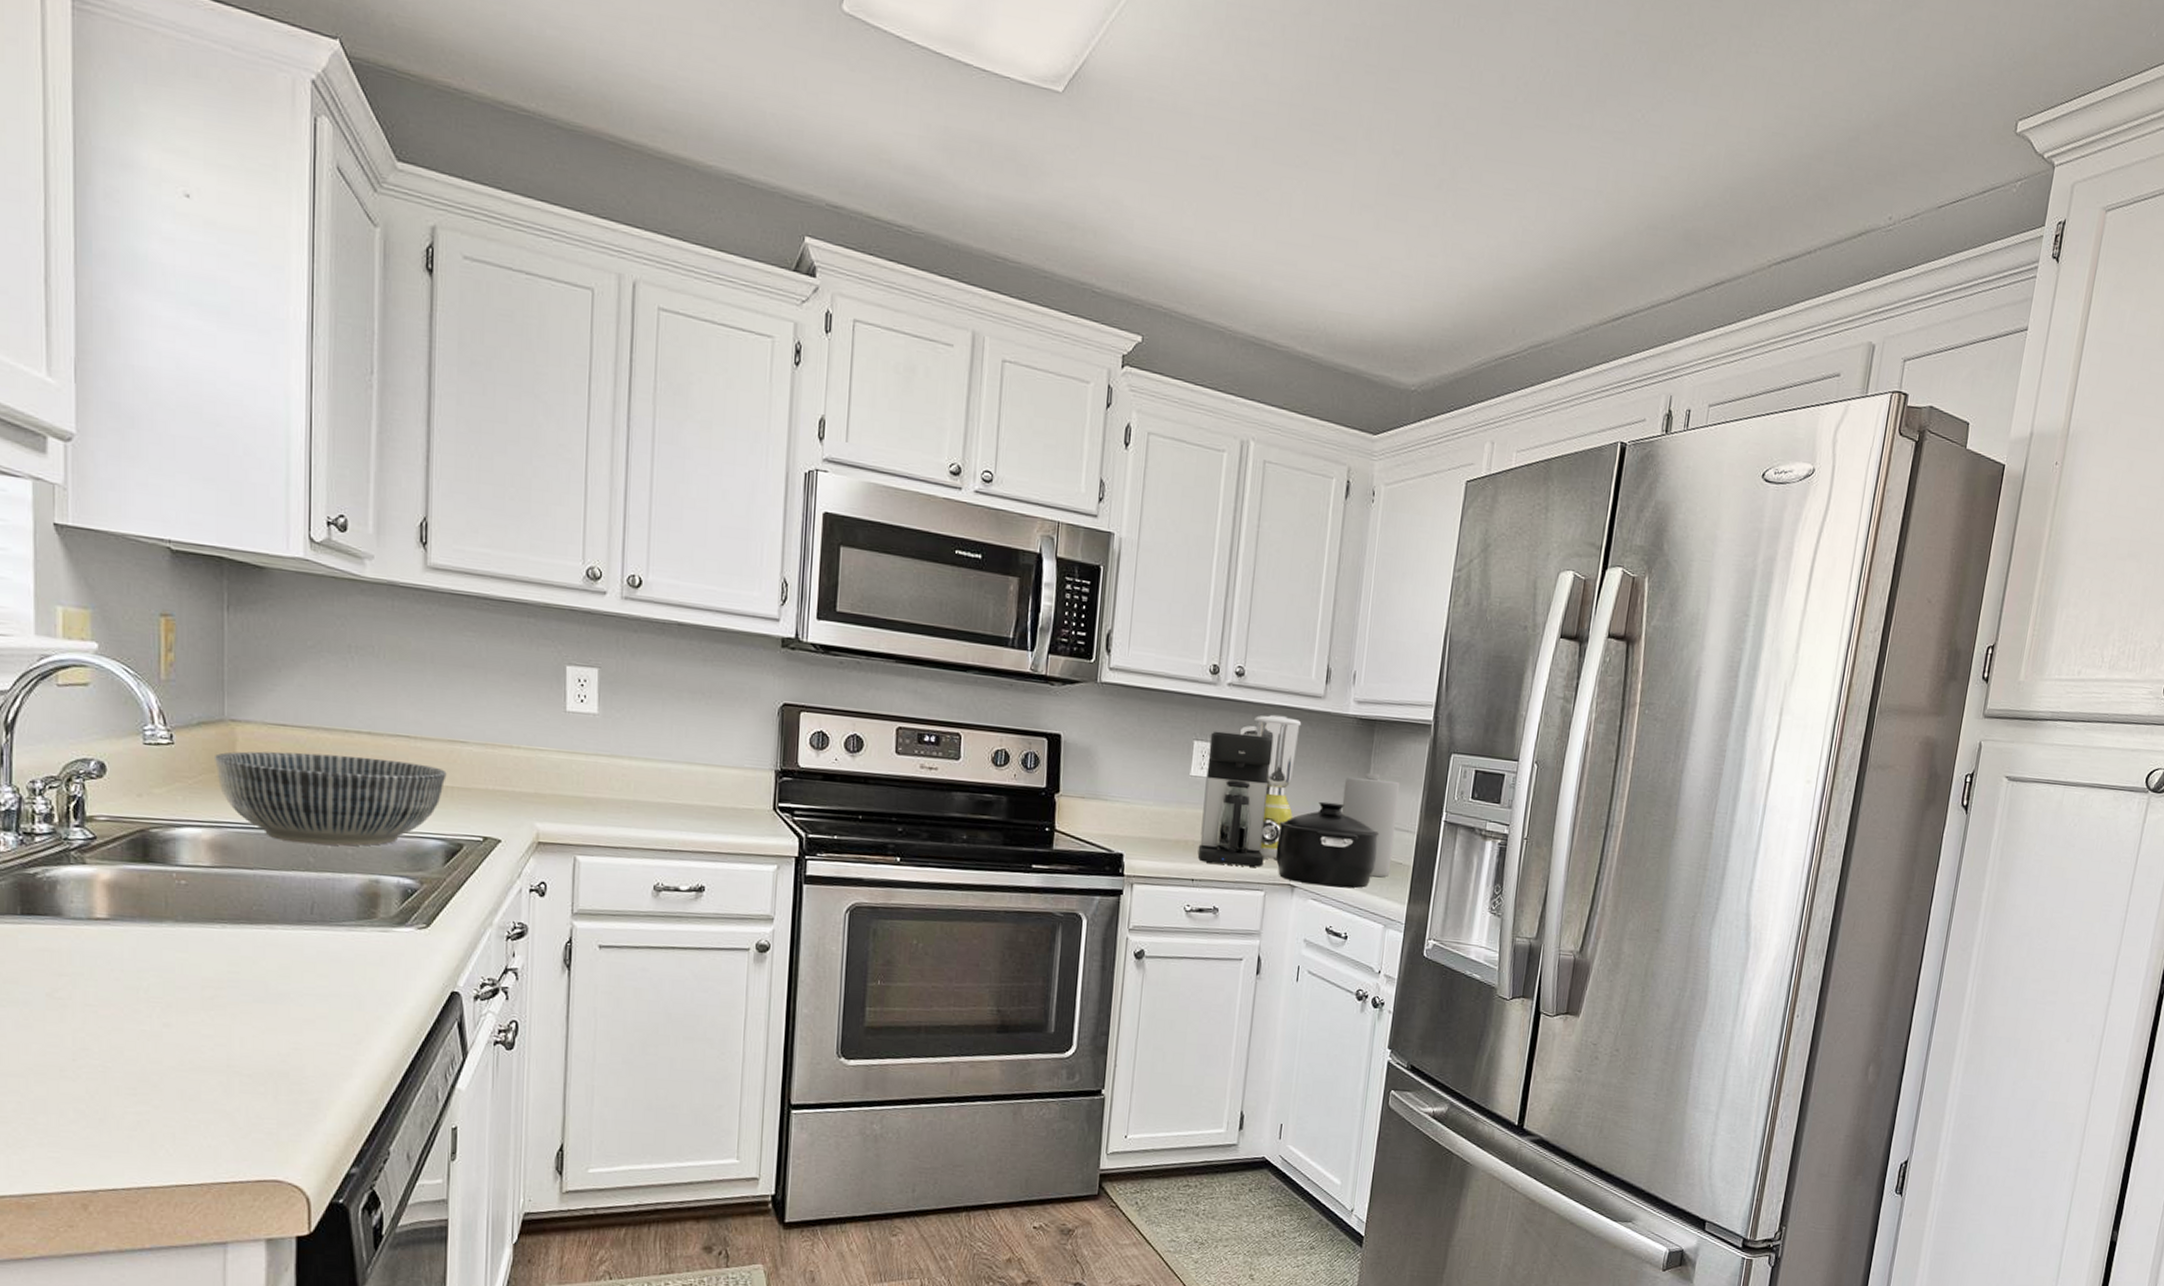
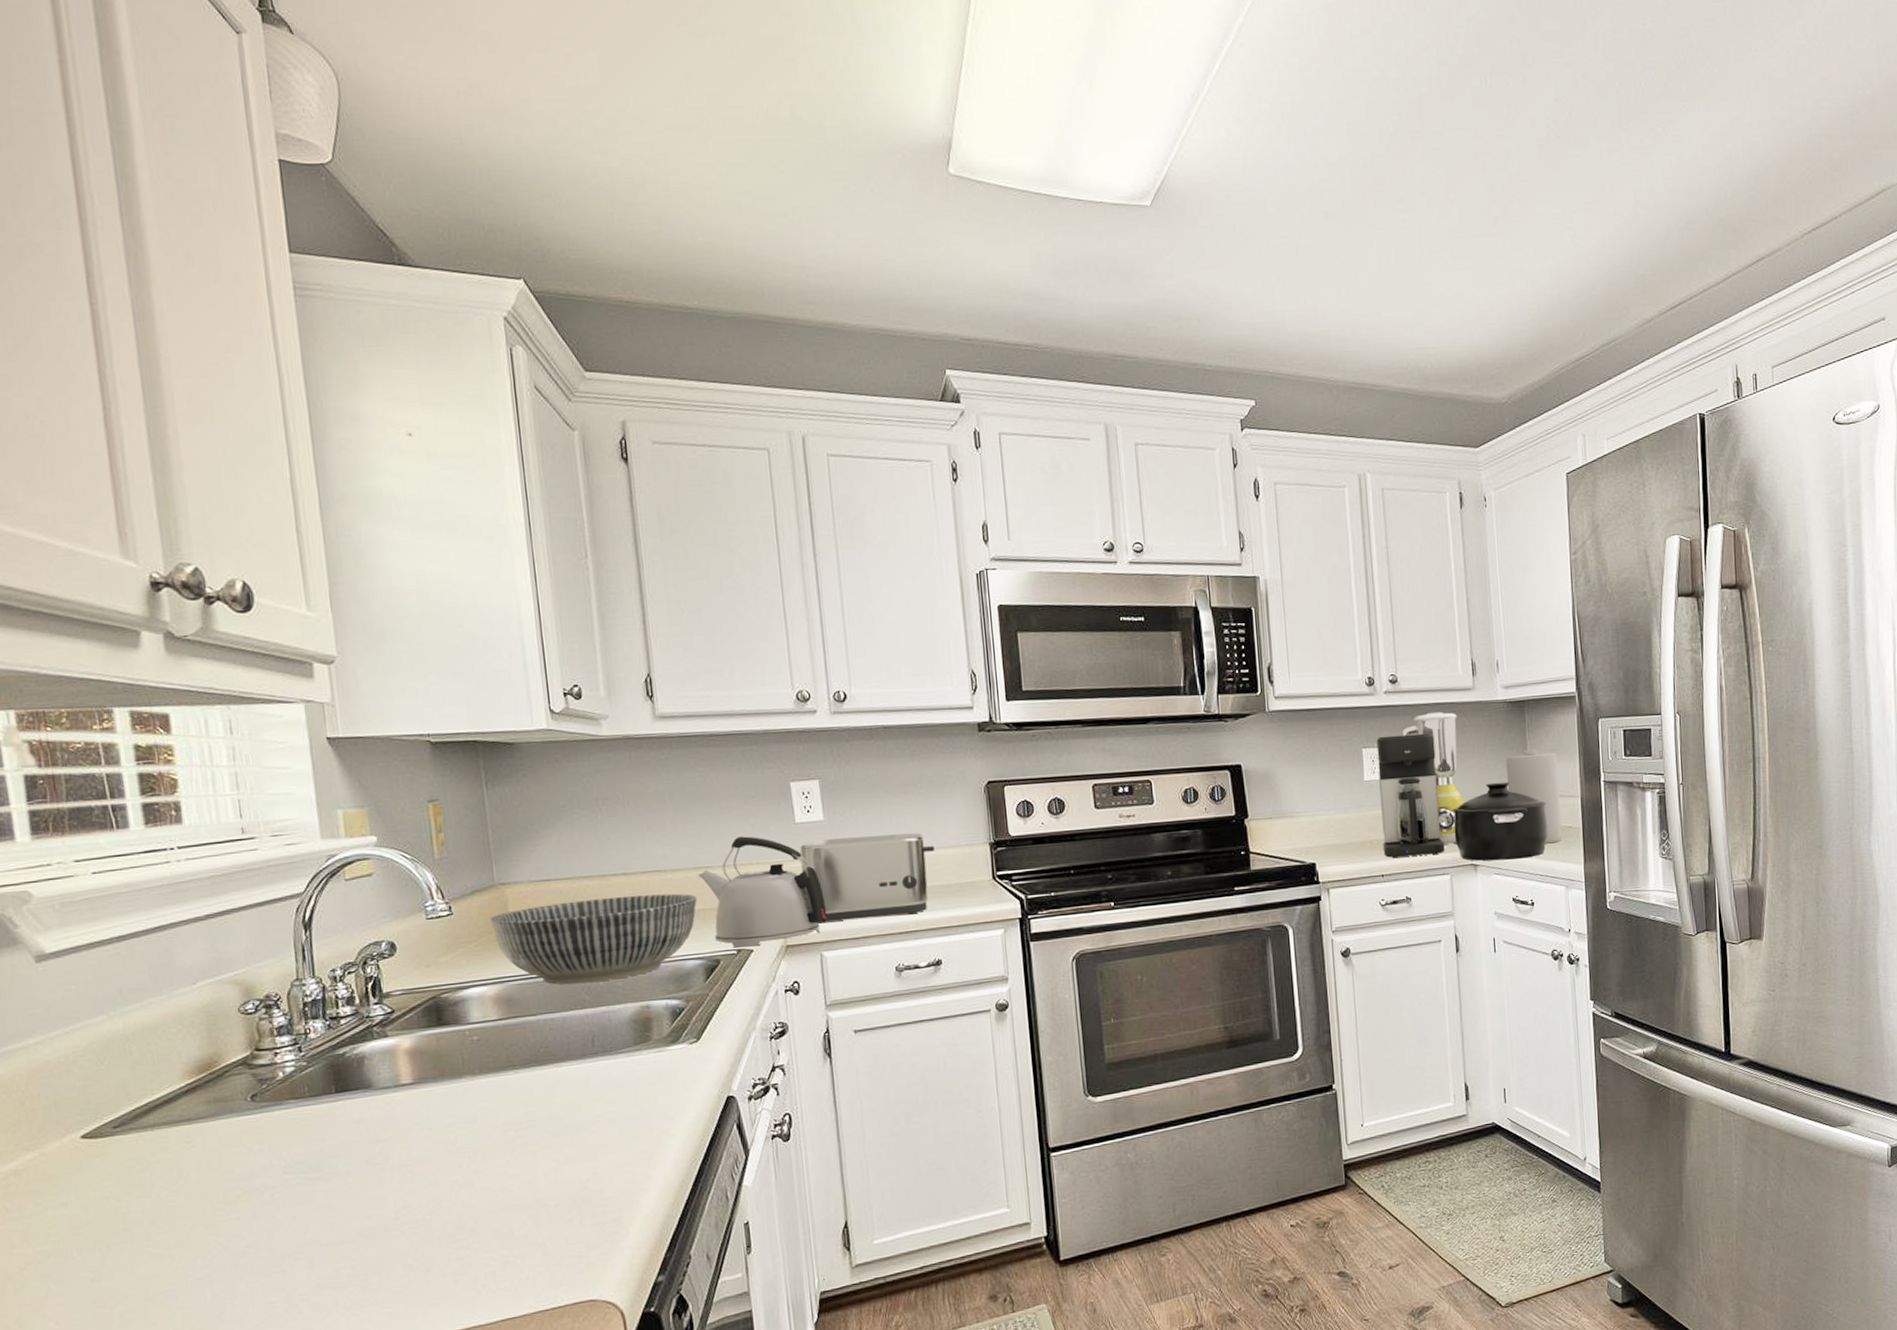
kettle: none [452,715,587,837] -> present [699,836,827,948]
toaster: none [565,733,716,833] -> present [800,833,935,924]

